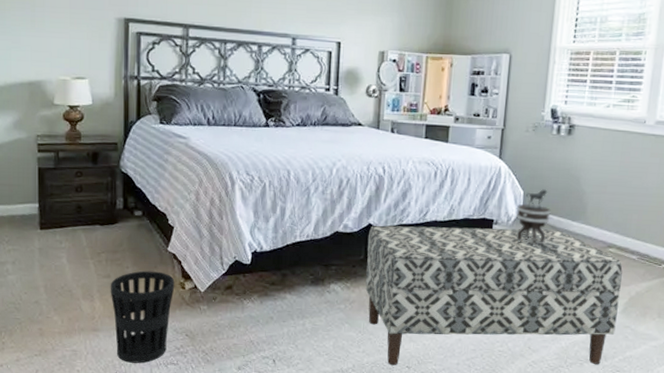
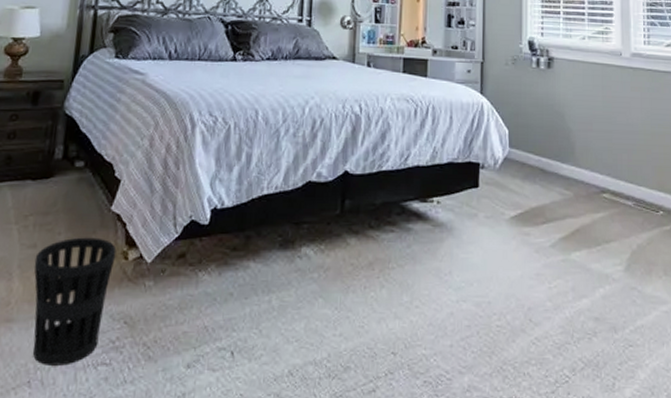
bench: present [365,225,623,365] -> none [342,172,621,351]
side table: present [516,189,551,246] -> none [503,127,539,193]

